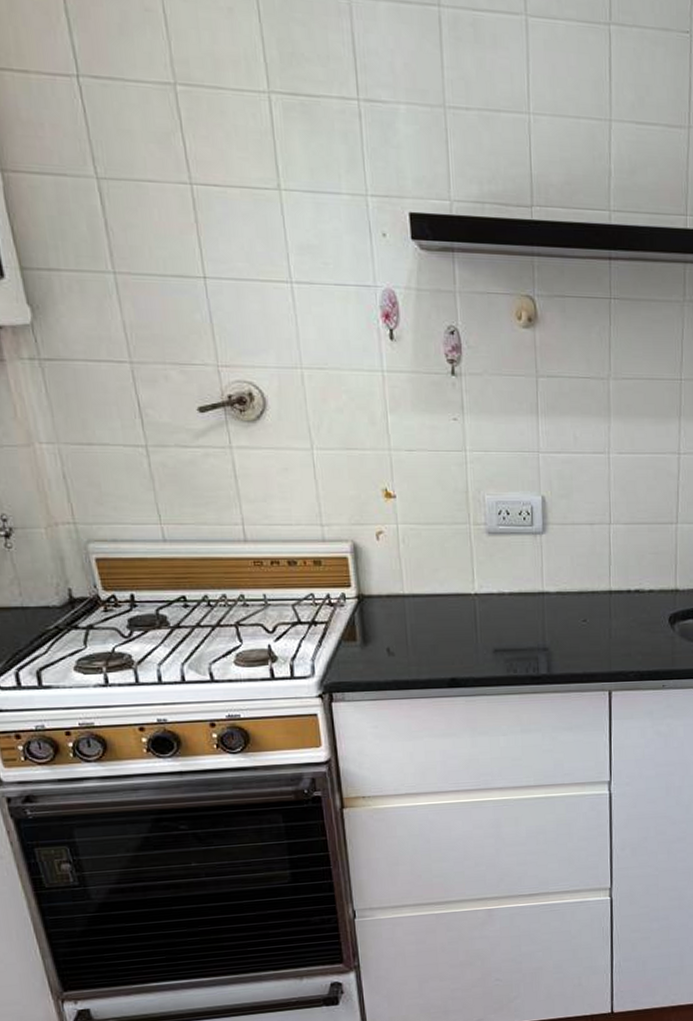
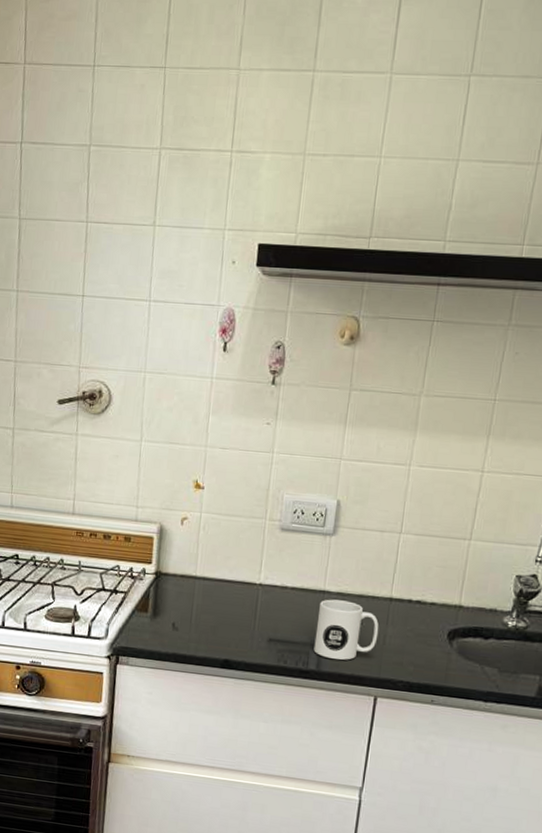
mug: none [540,599,604,660] -> present [313,599,379,660]

